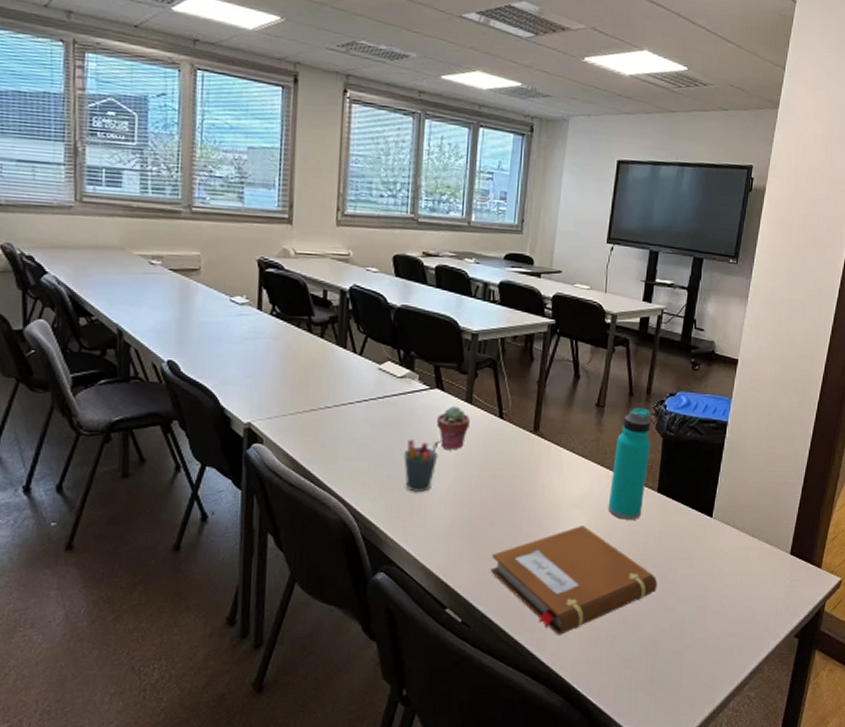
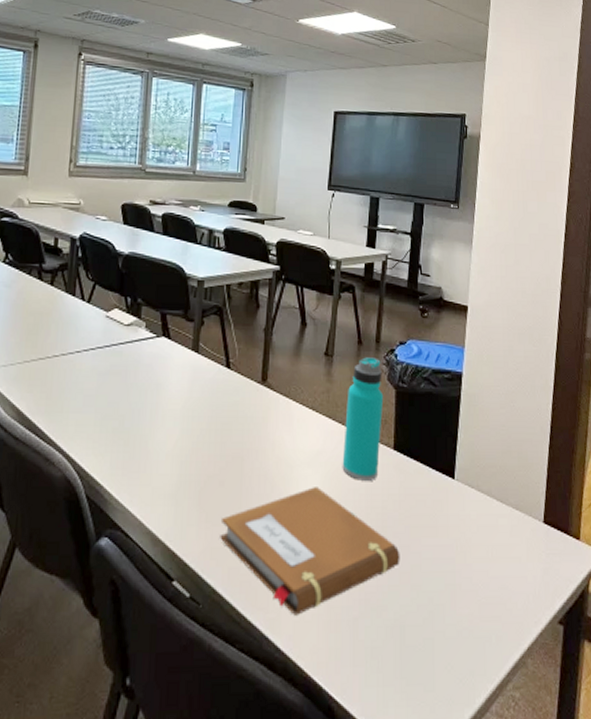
pen holder: present [404,440,439,492] -> none [130,390,166,447]
potted succulent: present [437,406,470,451] -> none [164,355,197,402]

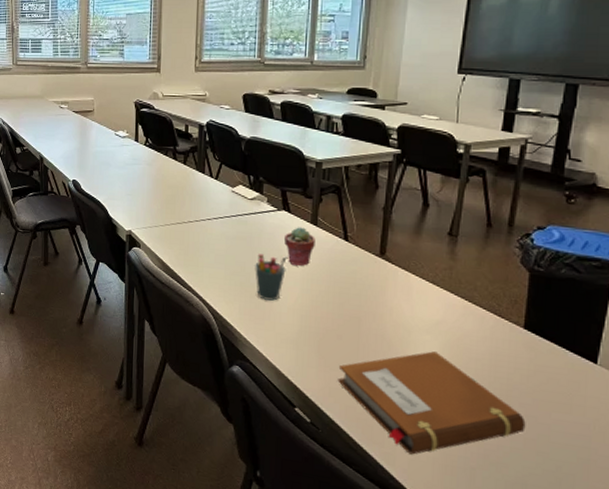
pen holder: none [130,390,166,447] -> present [255,254,287,301]
potted succulent: none [164,355,197,402] -> present [284,227,315,267]
water bottle: present [342,357,384,481] -> none [463,239,515,354]

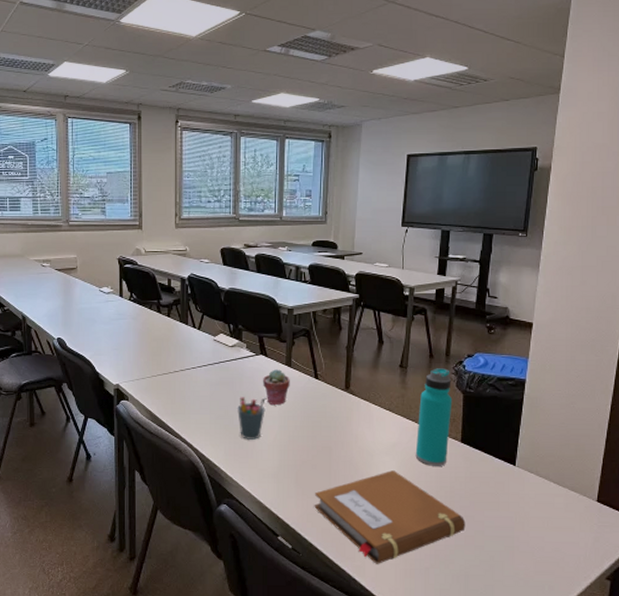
water bottle: none [463,239,515,354] -> present [415,368,453,466]

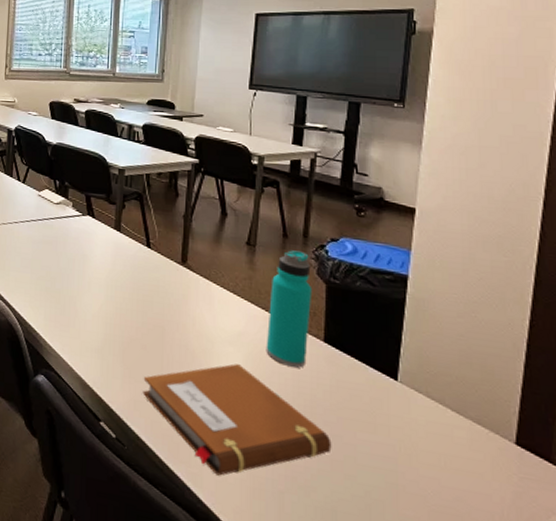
pen holder: present [237,397,265,440] -> none [60,258,91,307]
potted succulent: present [263,369,290,406] -> none [89,232,119,273]

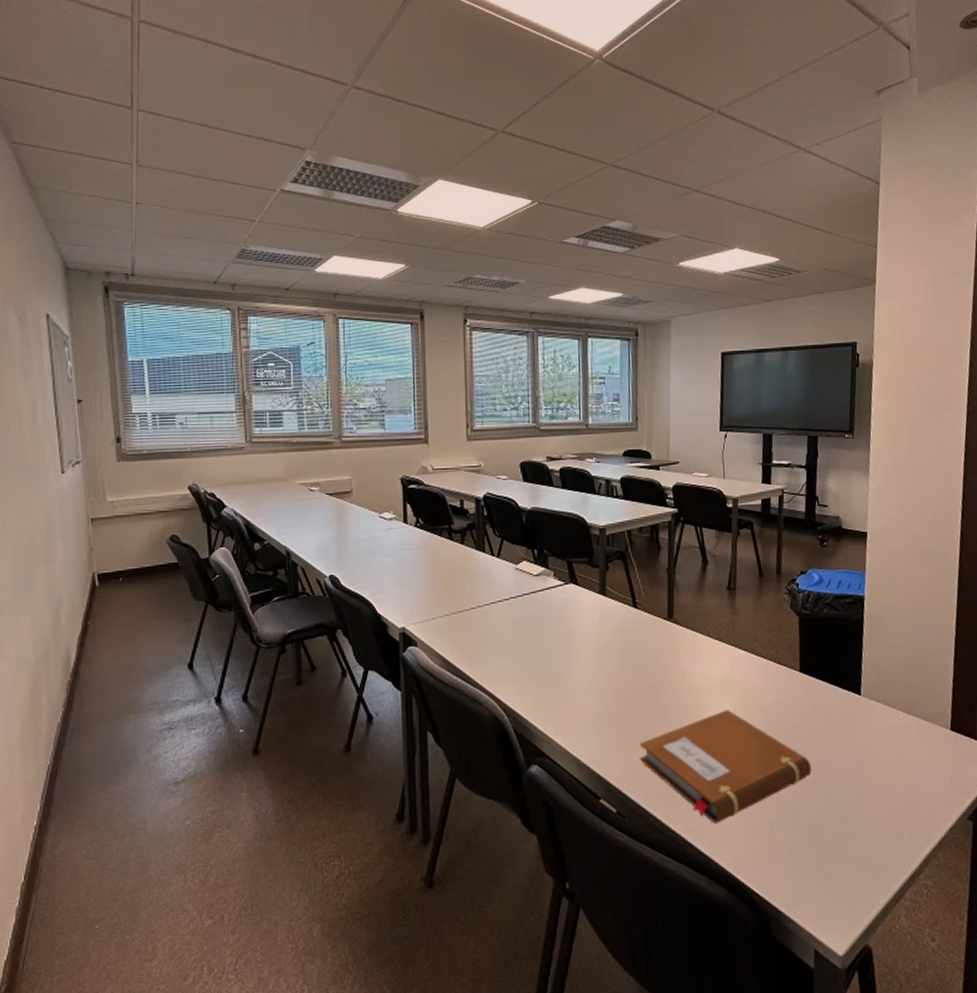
water bottle: present [266,250,313,368] -> none [750,588,788,702]

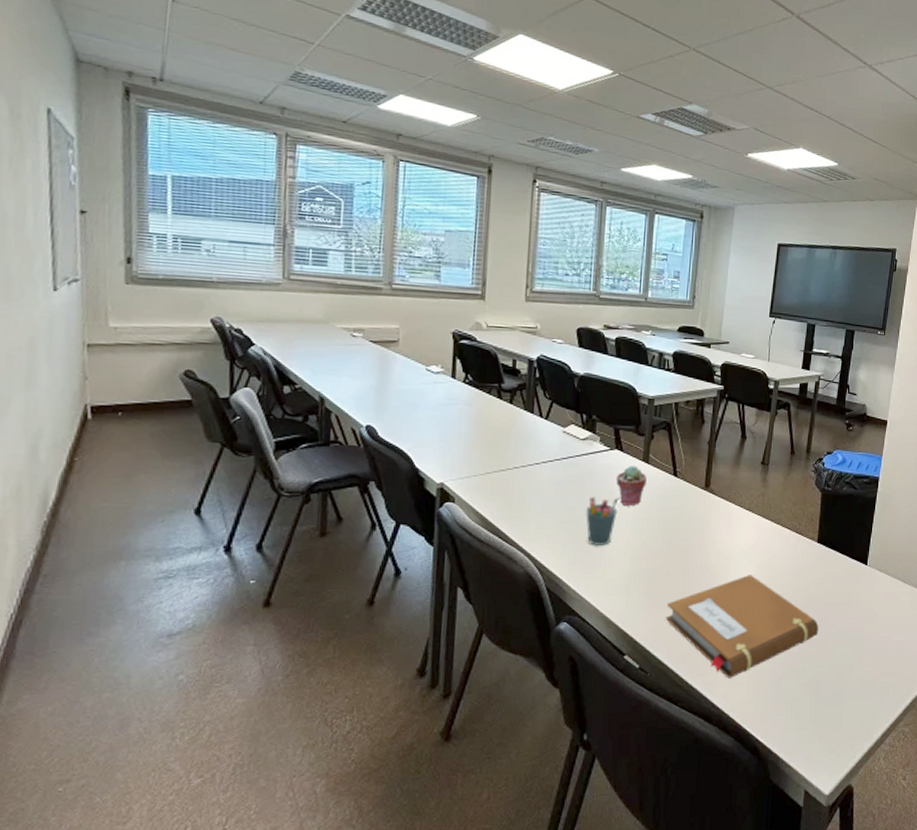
pen holder: none [546,633,579,684] -> present [586,497,619,546]
potted succulent: none [574,599,606,643] -> present [617,466,647,507]

